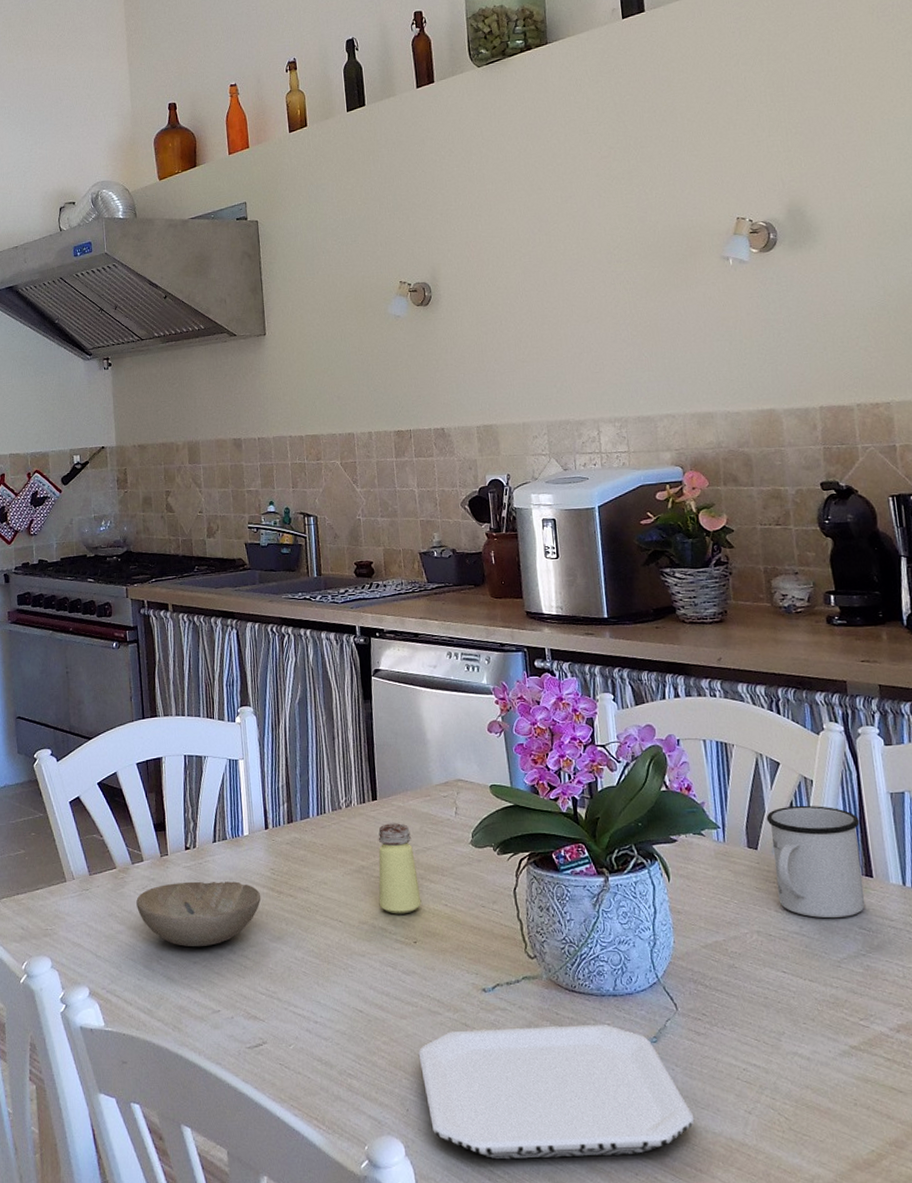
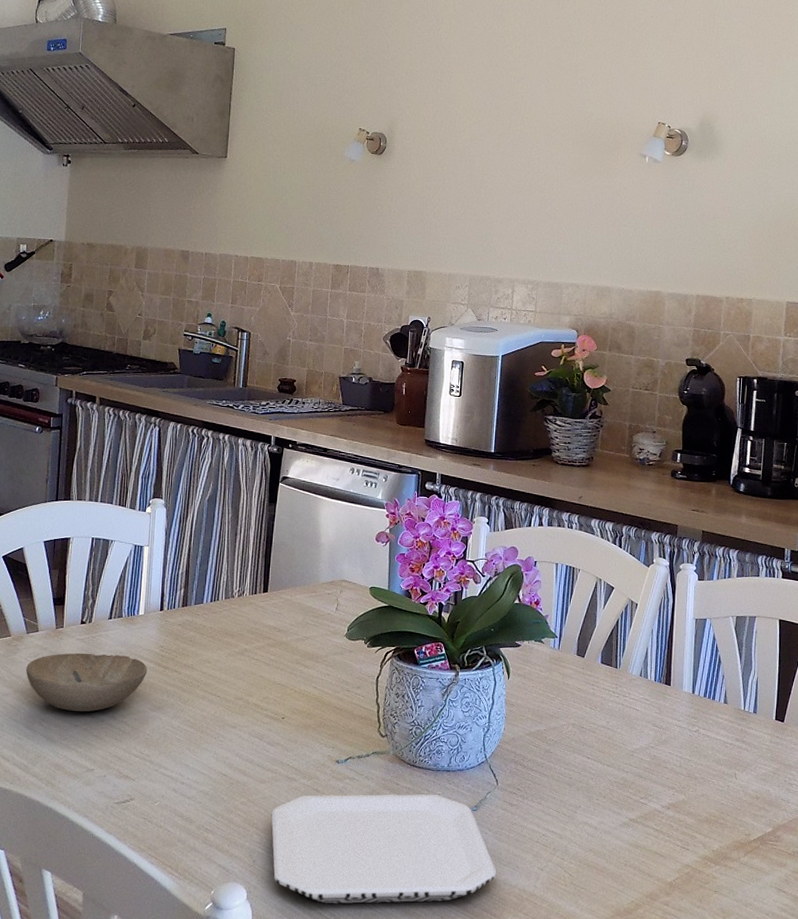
saltshaker: present [378,823,422,914] -> none [255,613,294,693]
mug: present [766,805,866,919] -> none [594,623,668,717]

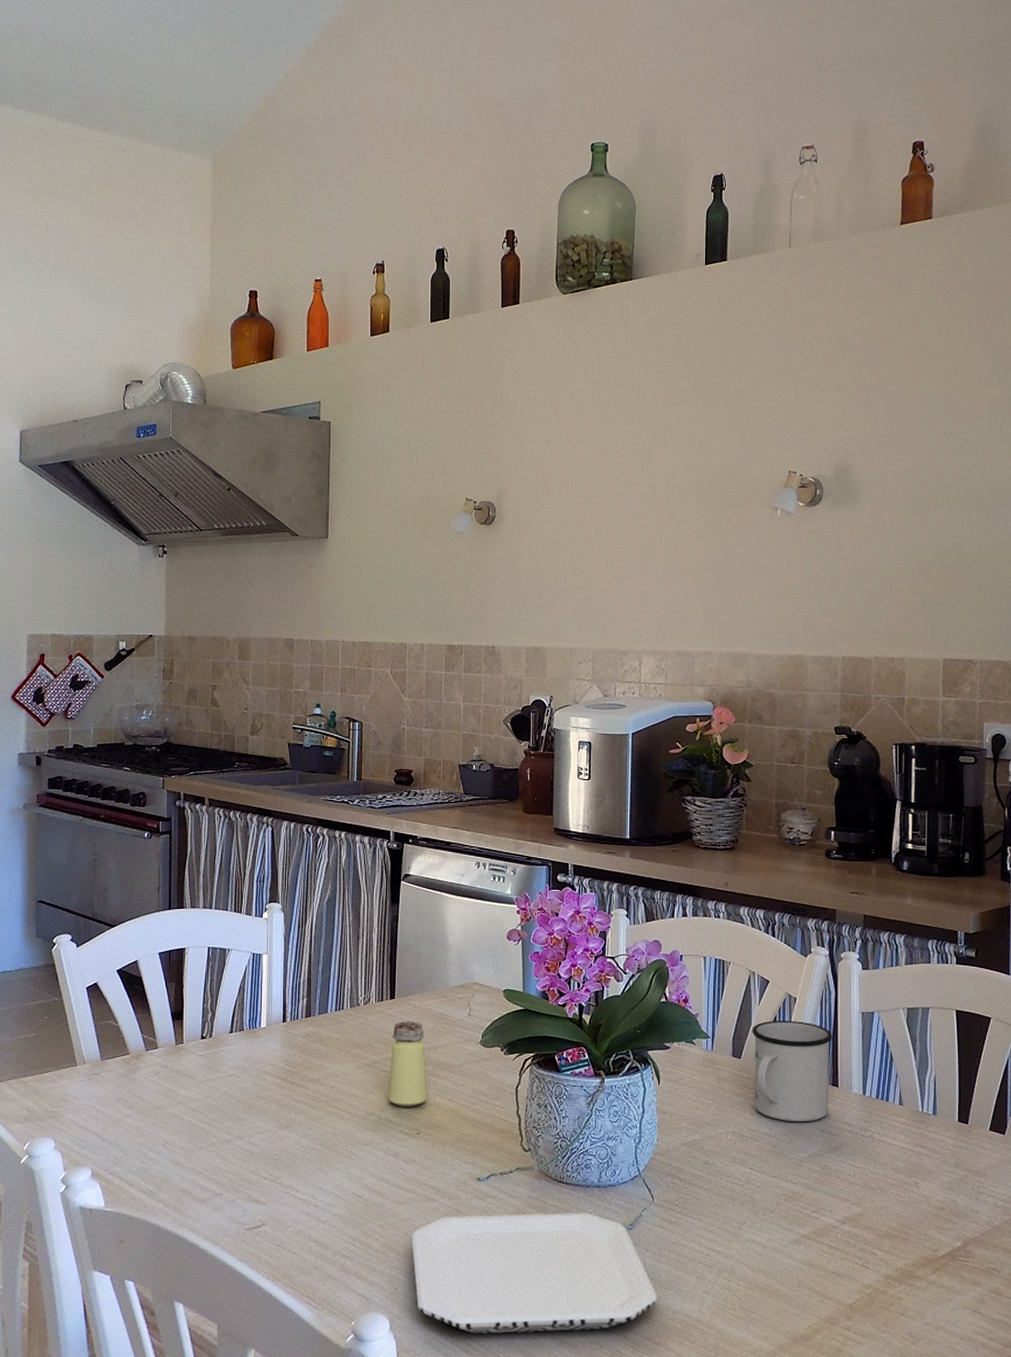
bowl: present [26,653,148,712] -> none [147,1070,273,1132]
saltshaker: none [255,613,294,693] -> present [387,1021,428,1107]
mug: none [594,623,668,717] -> present [752,1020,833,1122]

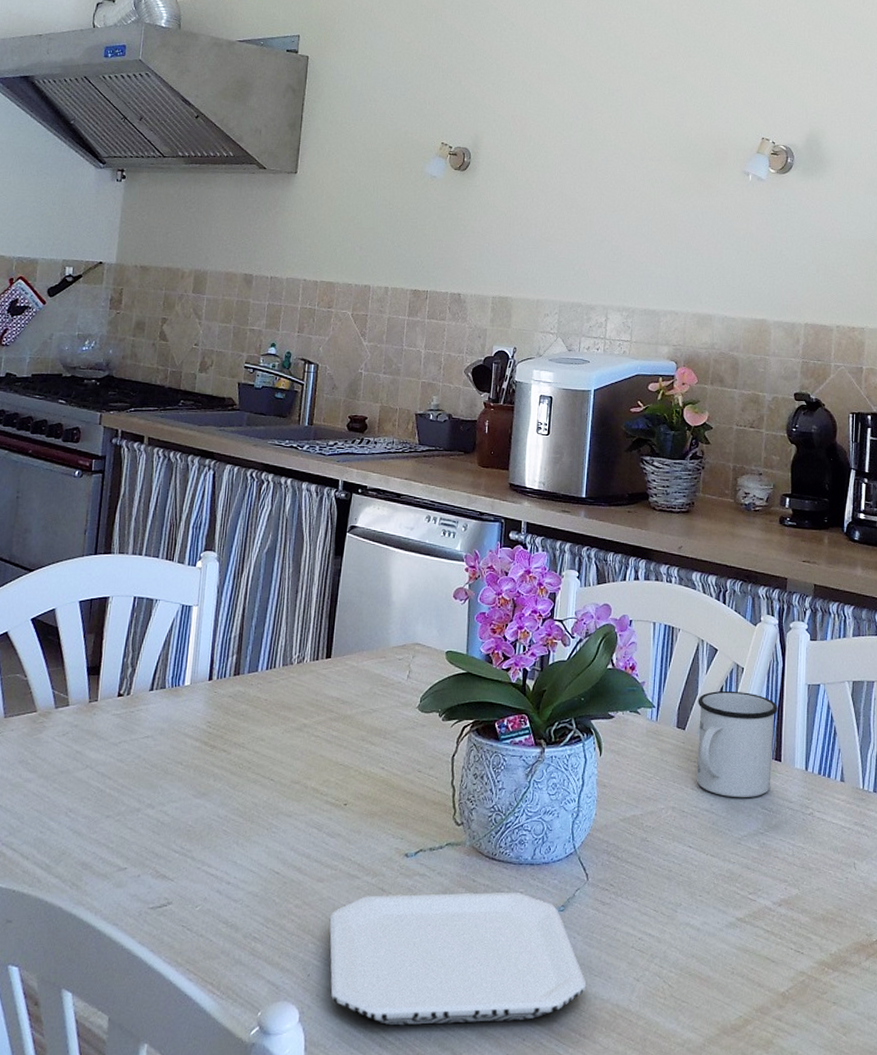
saltshaker: present [387,1021,428,1107] -> none [315,682,360,776]

